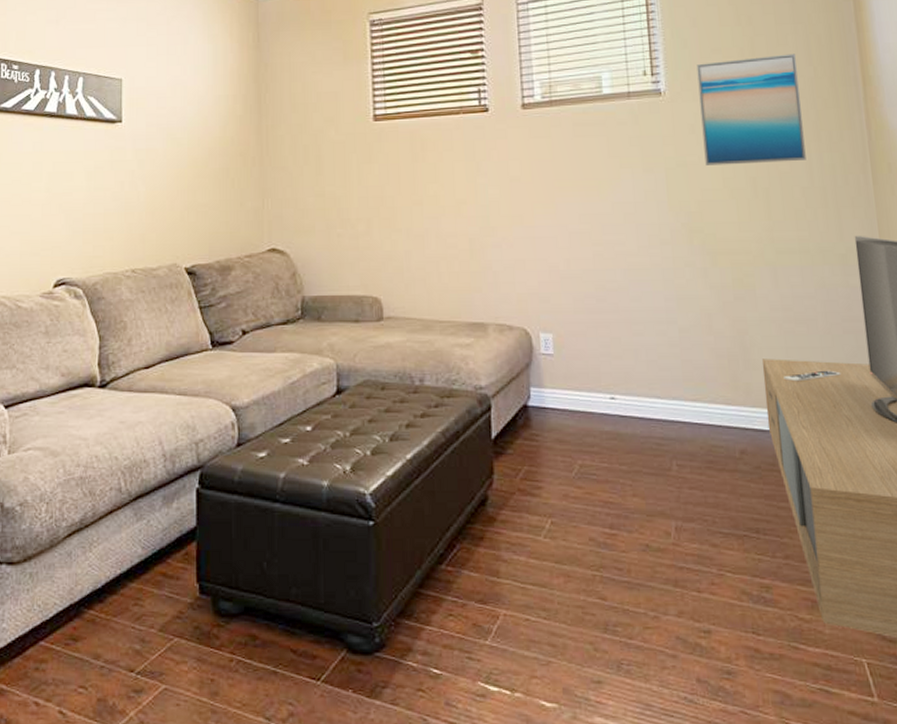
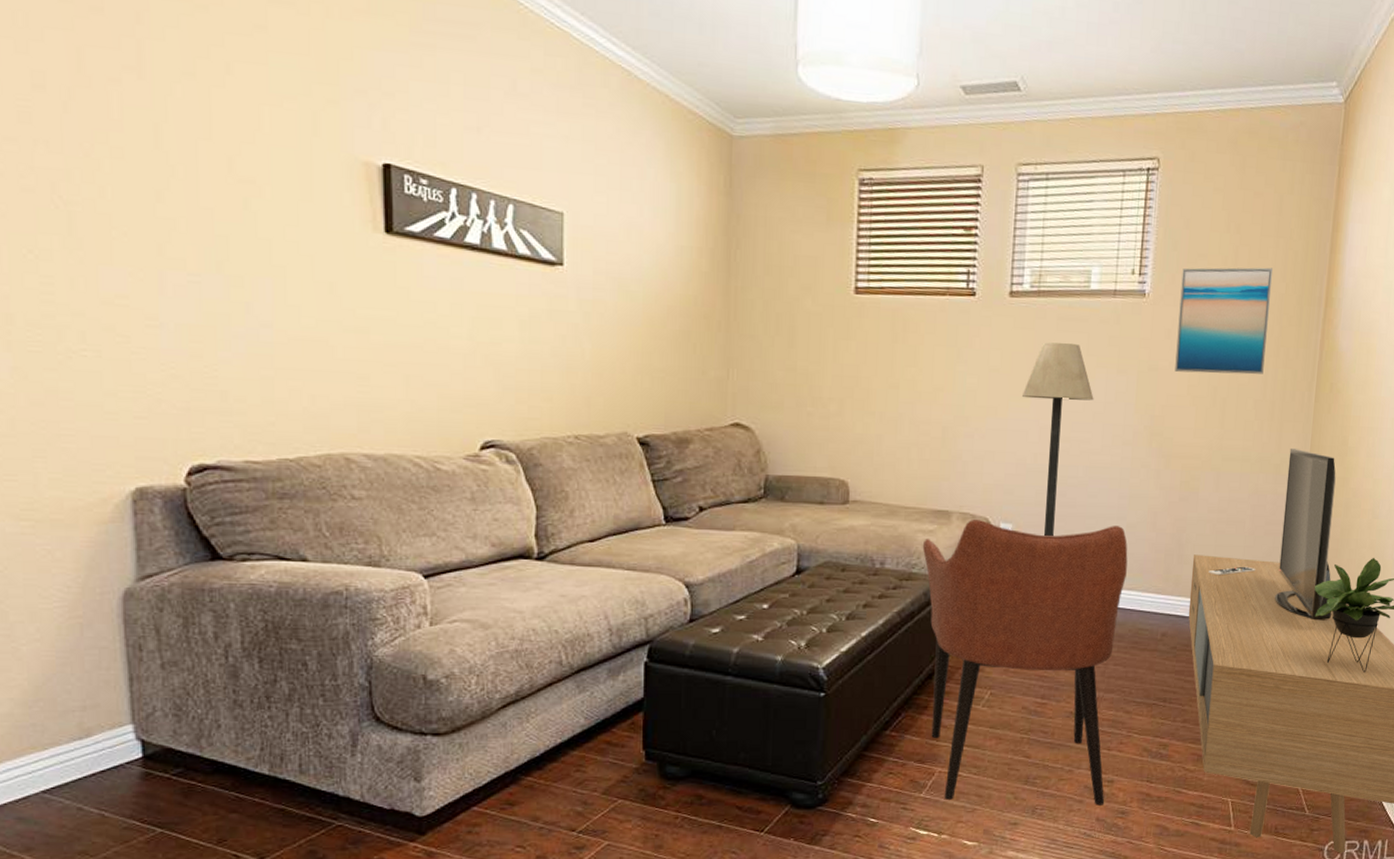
armchair: none [460,330,704,662] -> present [922,519,1128,806]
floor lamp: none [546,148,622,346] -> present [1021,342,1094,537]

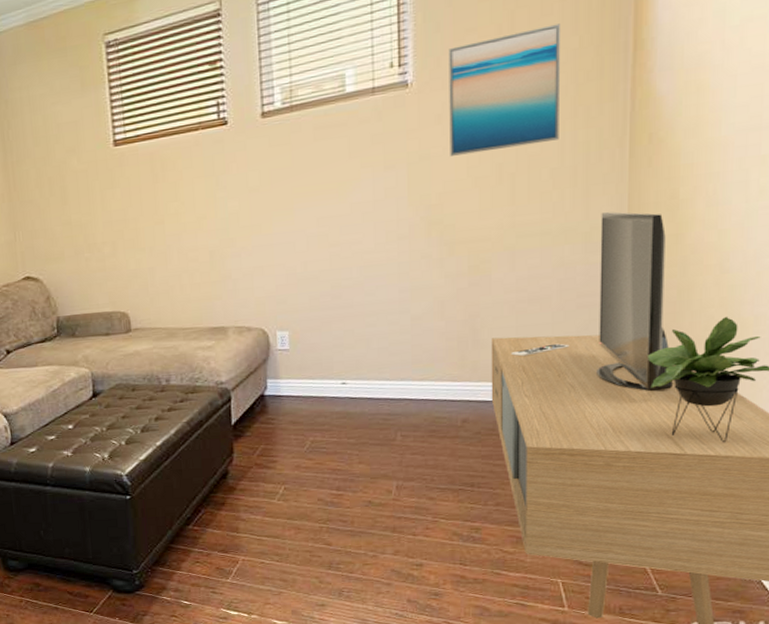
armchair: present [922,519,1128,806] -> none [203,319,416,588]
floor lamp: present [1021,342,1094,537] -> none [284,149,361,339]

